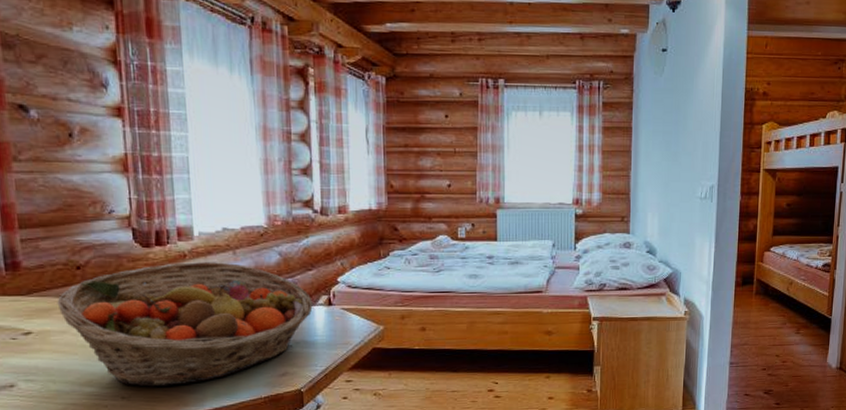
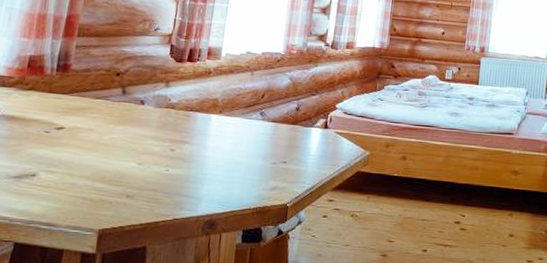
fruit basket: present [57,261,313,387] -> none [92,78,312,189]

